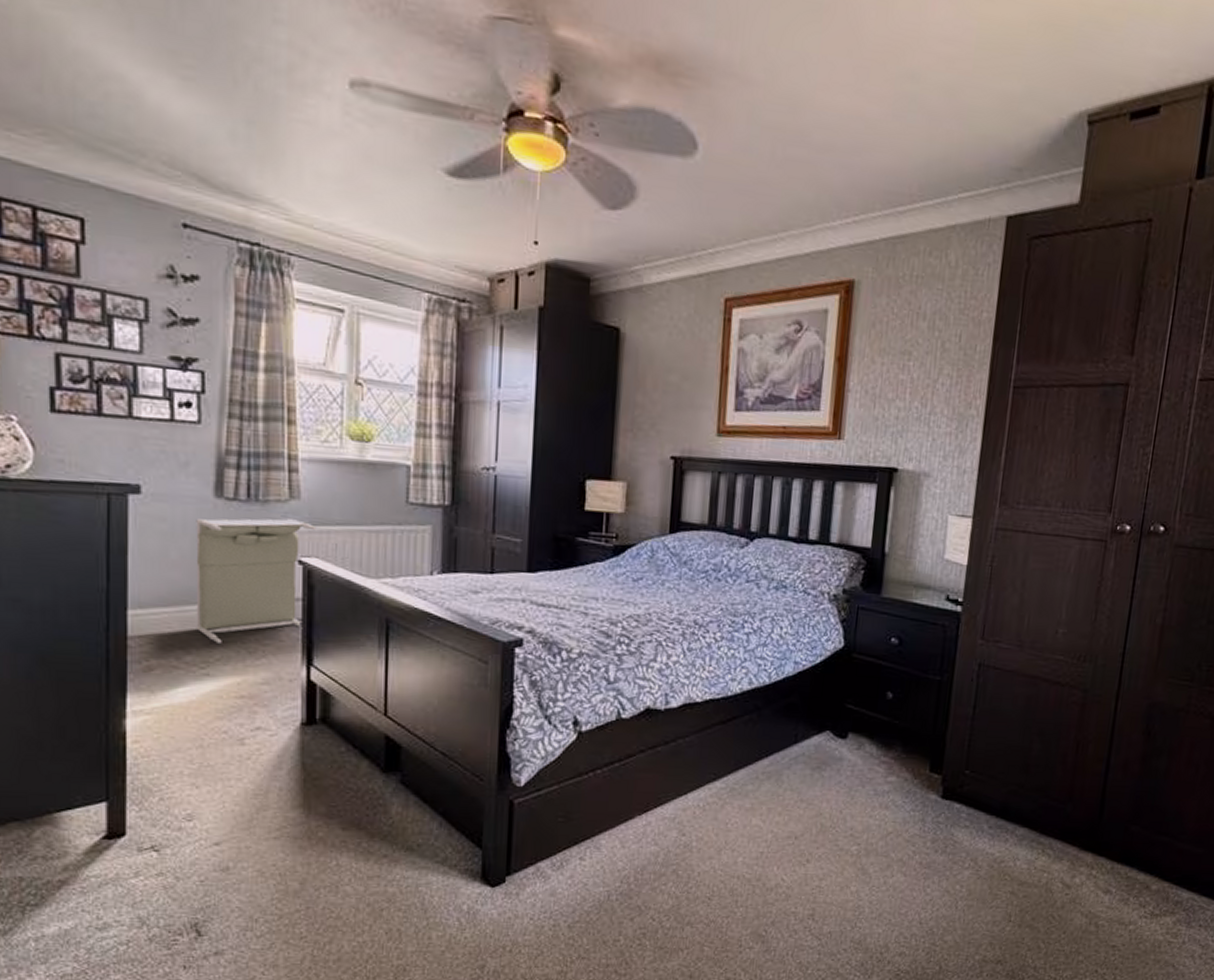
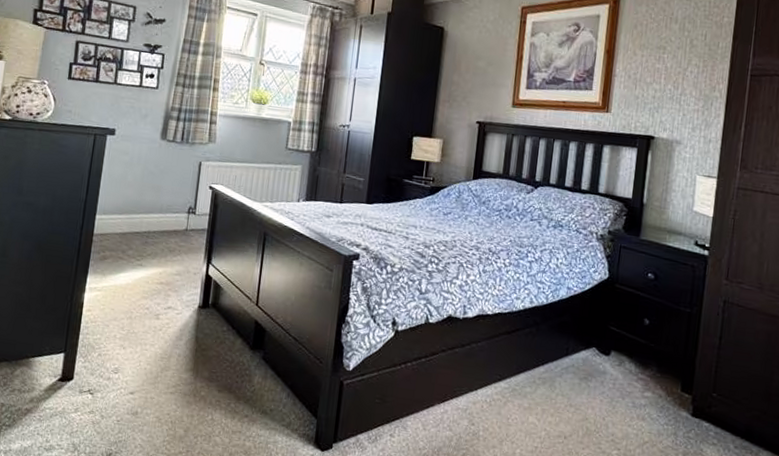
laundry hamper: present [196,519,317,643] -> none [137,154,224,243]

